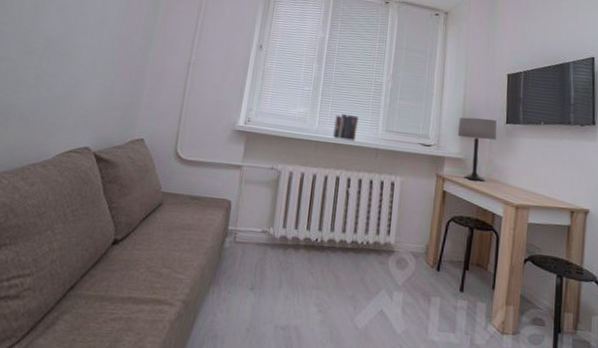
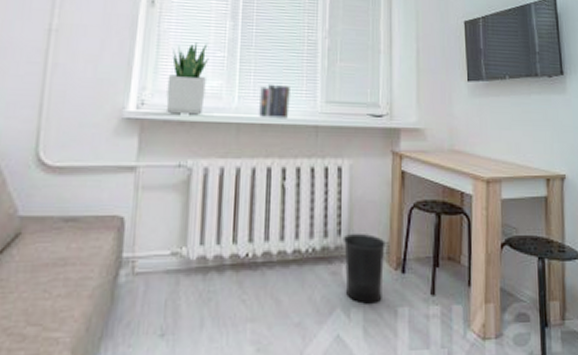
planter: none [265,78,299,132] -> present [166,42,209,115]
waste bin: none [390,234,425,291] -> present [342,233,385,304]
table lamp: present [457,117,497,182] -> none [413,76,458,154]

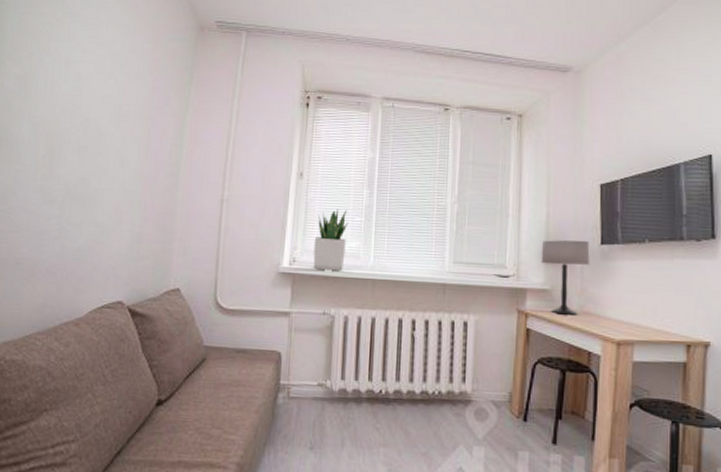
books: present [258,84,290,119] -> none [391,245,420,277]
waste bin: present [342,233,385,304] -> none [467,381,508,445]
table lamp: none [413,76,458,154] -> present [541,240,590,315]

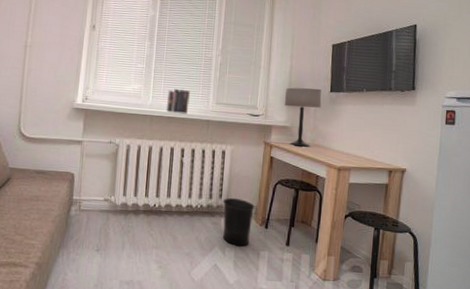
planter: present [313,208,348,271] -> none [102,56,132,108]
books: none [391,245,420,277] -> present [166,88,190,114]
waste bin: none [467,381,508,445] -> present [222,197,254,247]

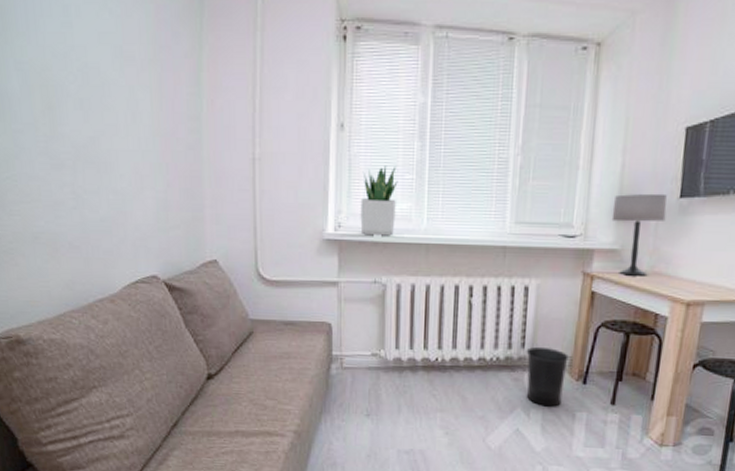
planter: none [102,56,132,108] -> present [360,165,398,236]
books: present [166,88,190,114] -> none [446,205,479,240]

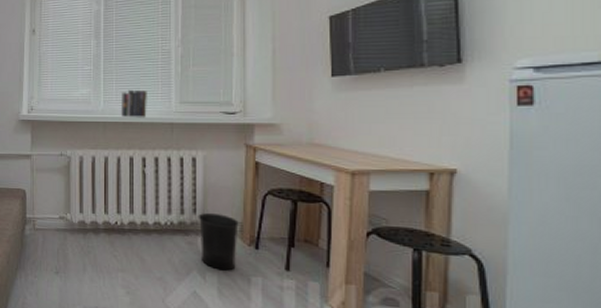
planter: present [360,165,398,236] -> none [49,59,79,116]
books: none [446,205,479,240] -> present [120,89,147,118]
table lamp: present [611,193,667,276] -> none [268,73,320,148]

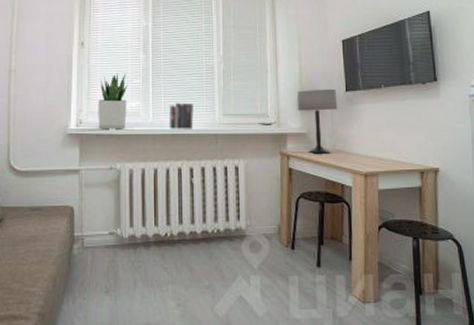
planter: none [49,59,79,116] -> present [98,73,128,129]
waste bin: present [198,212,239,271] -> none [241,218,277,273]
table lamp: none [268,73,320,148] -> present [297,89,338,154]

